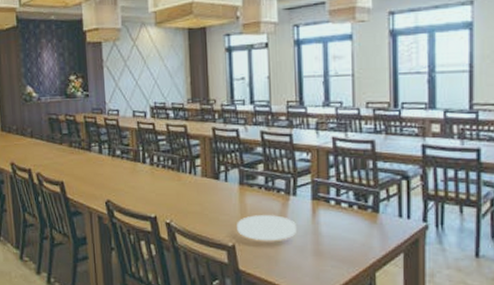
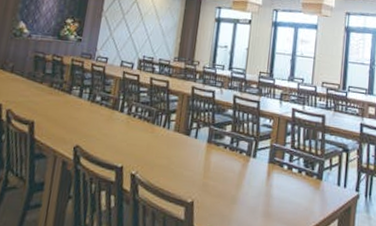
plate: present [237,215,296,241] -> none [198,173,252,201]

